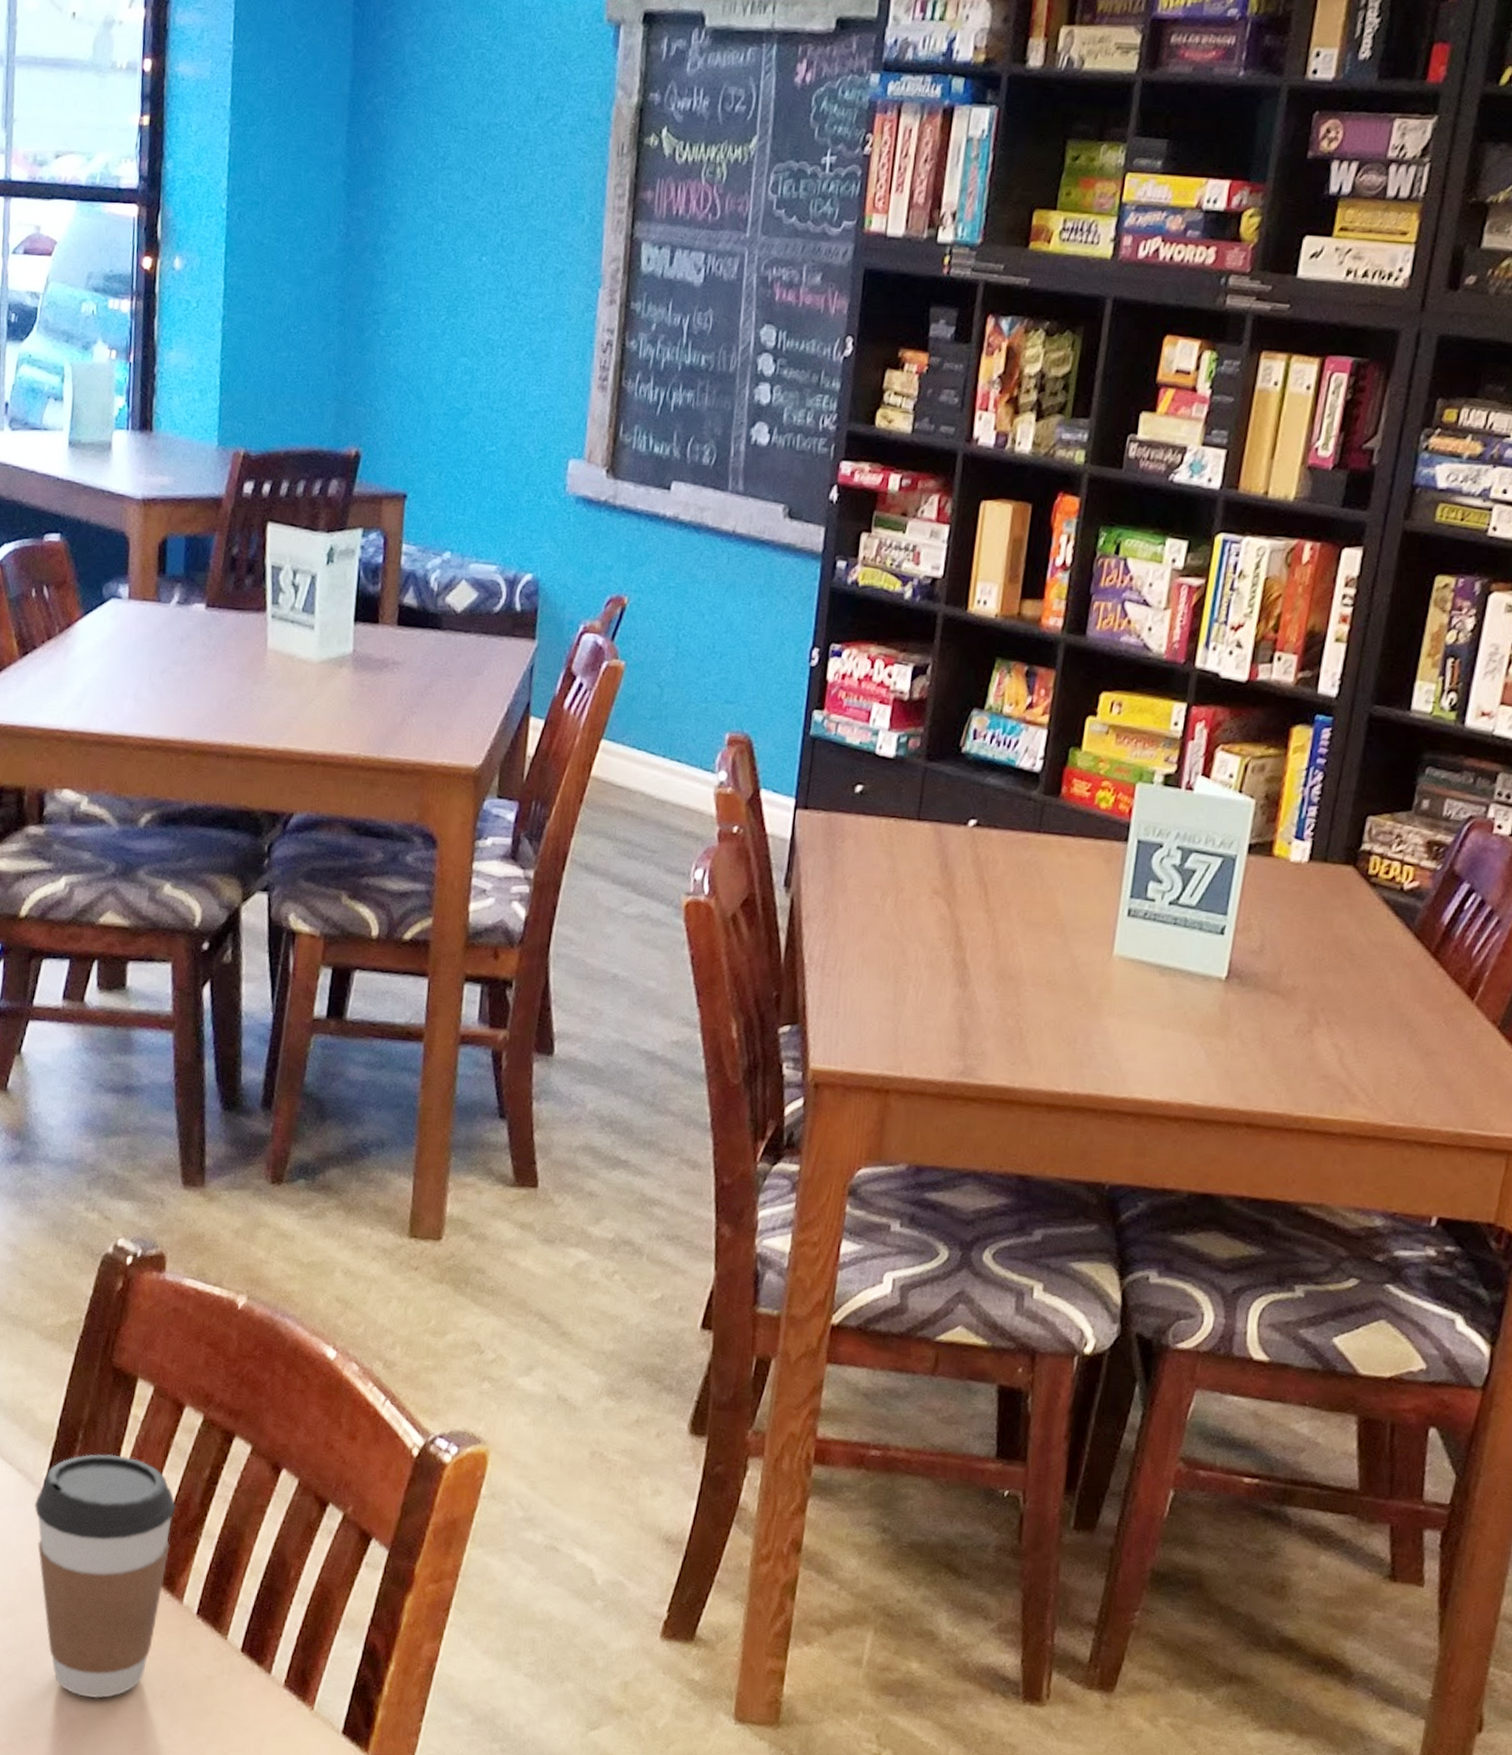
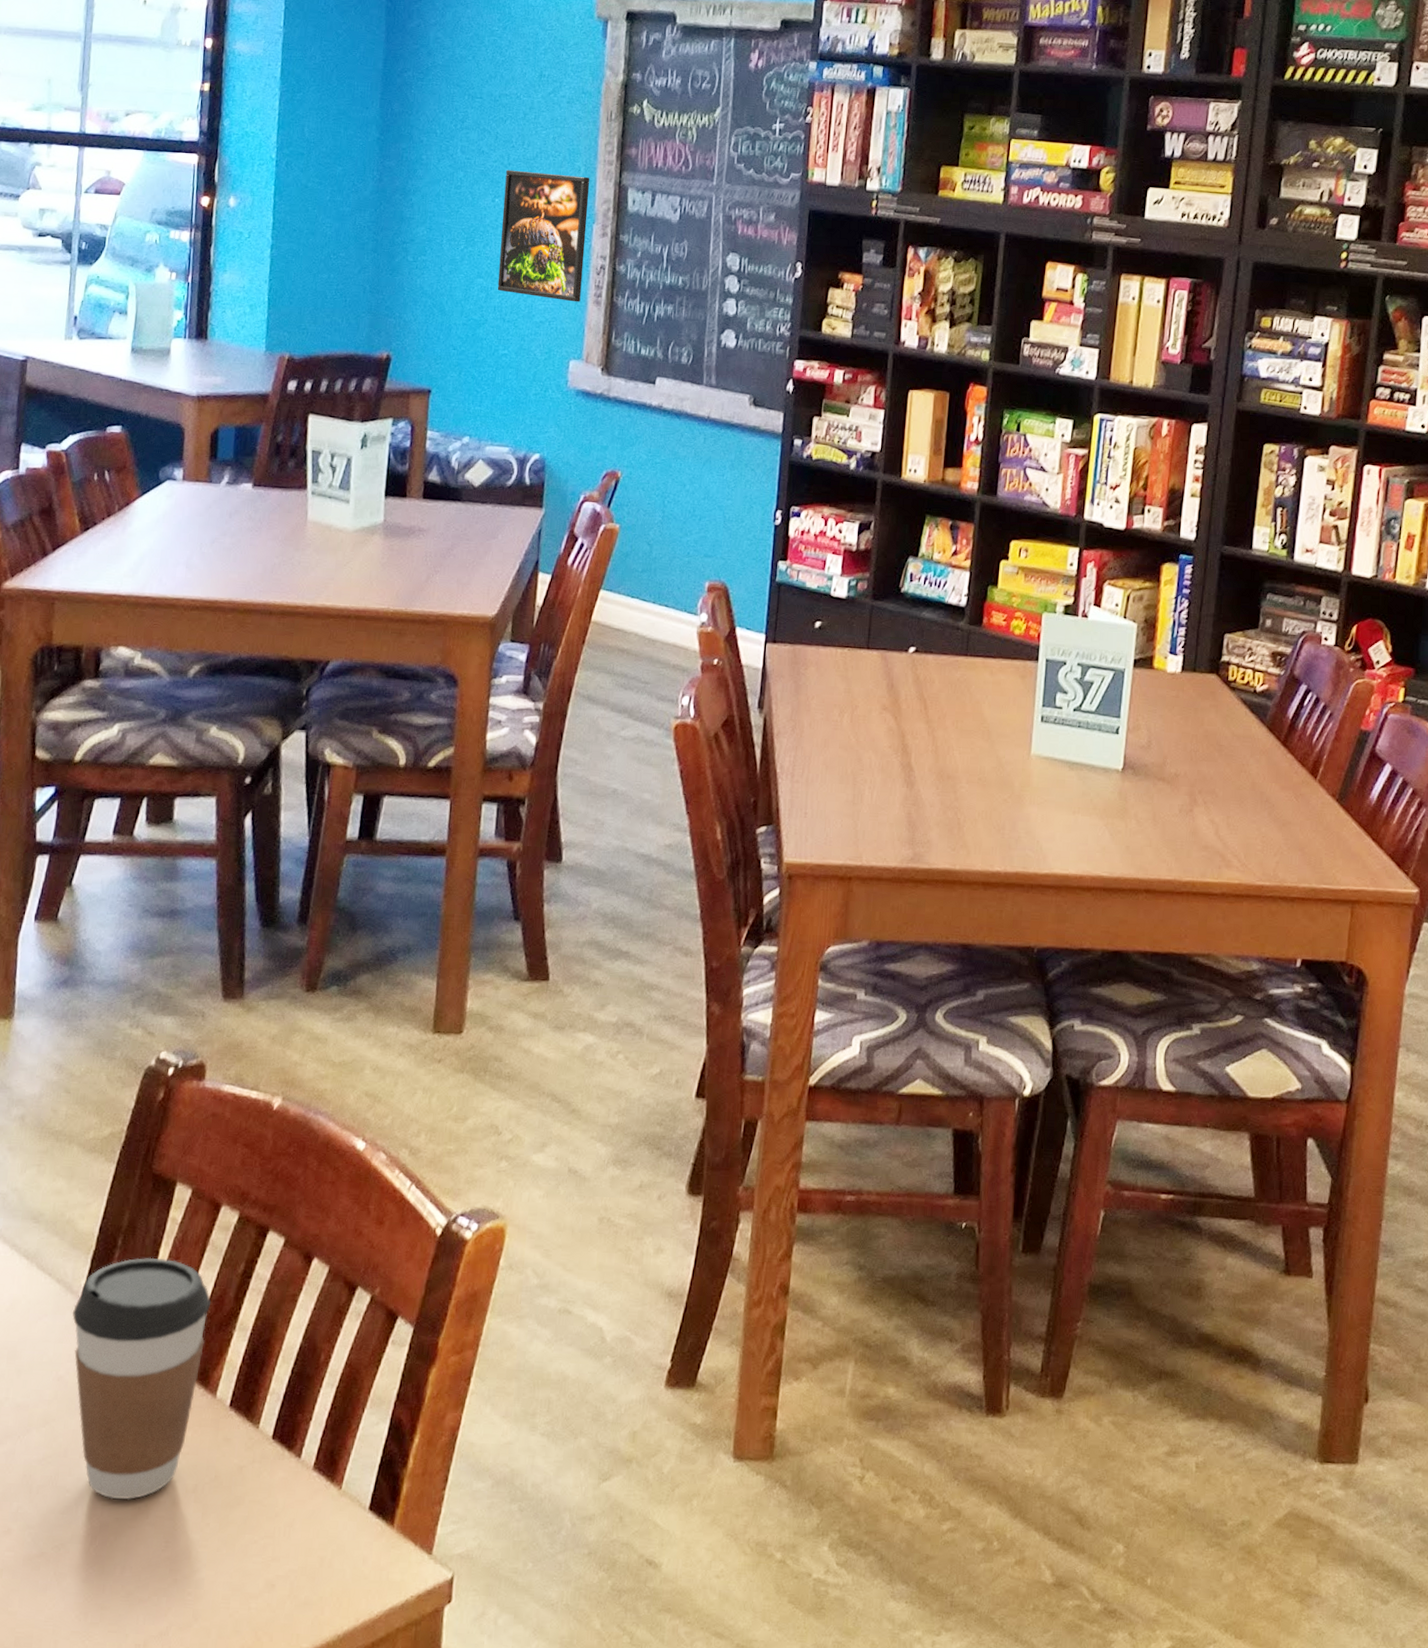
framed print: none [484,220,596,387] -> present [497,169,590,302]

